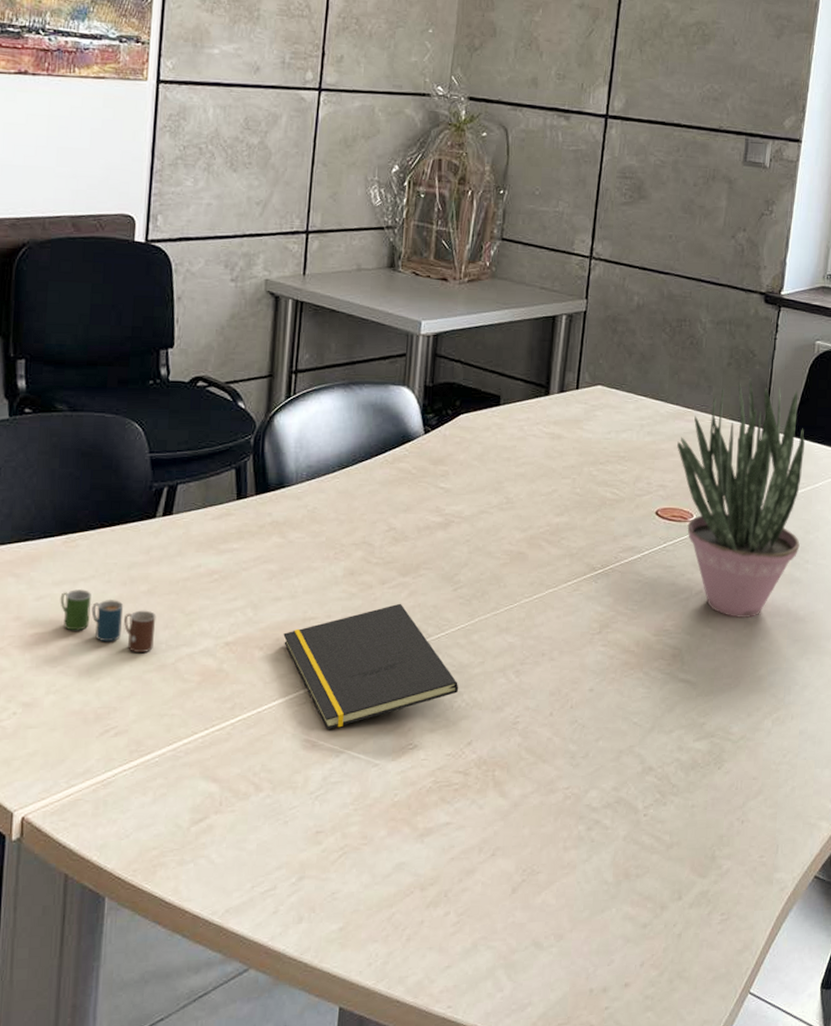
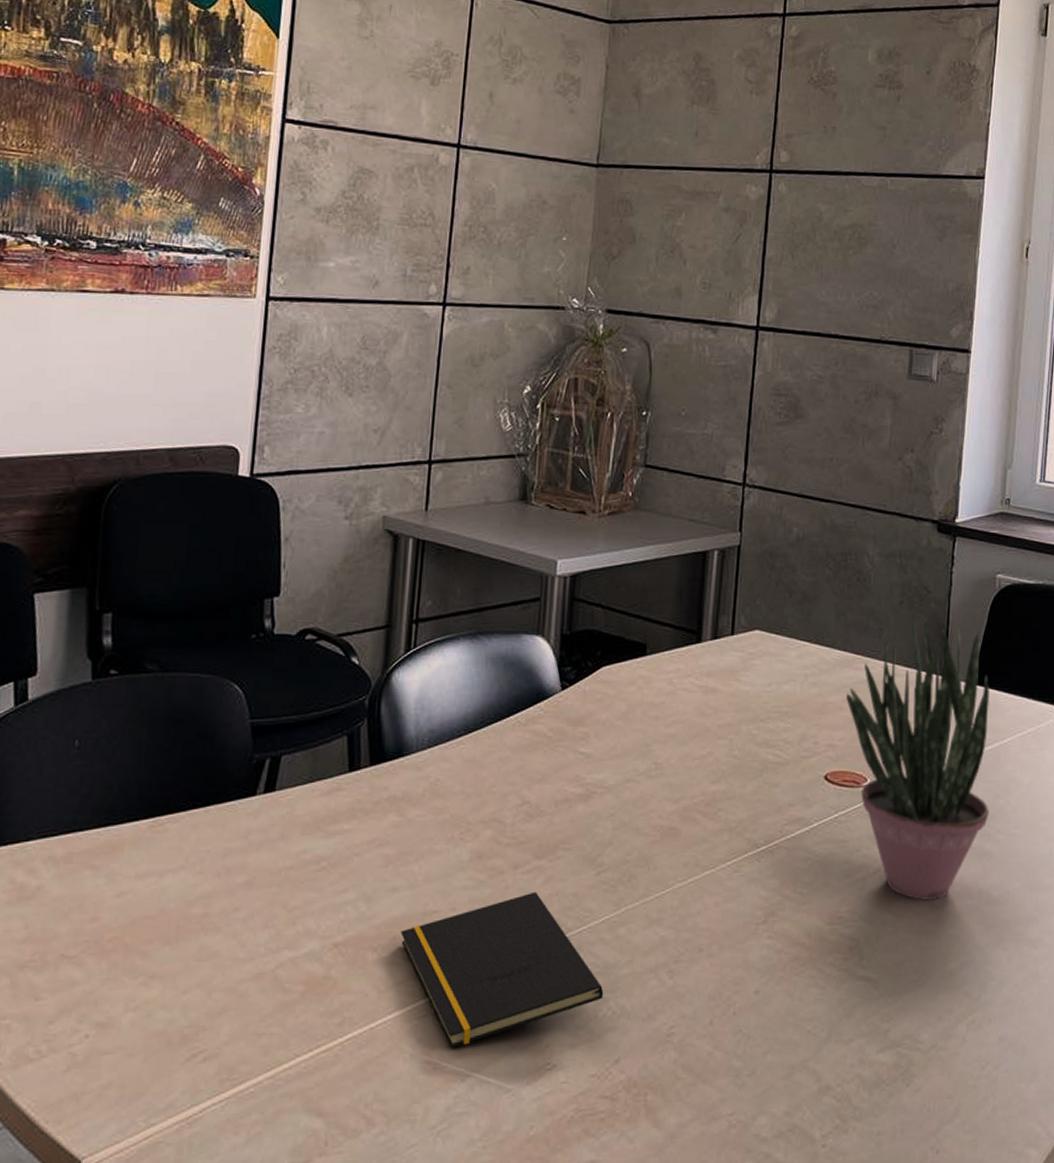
cup: present [60,589,156,654] -> none [143,883,255,959]

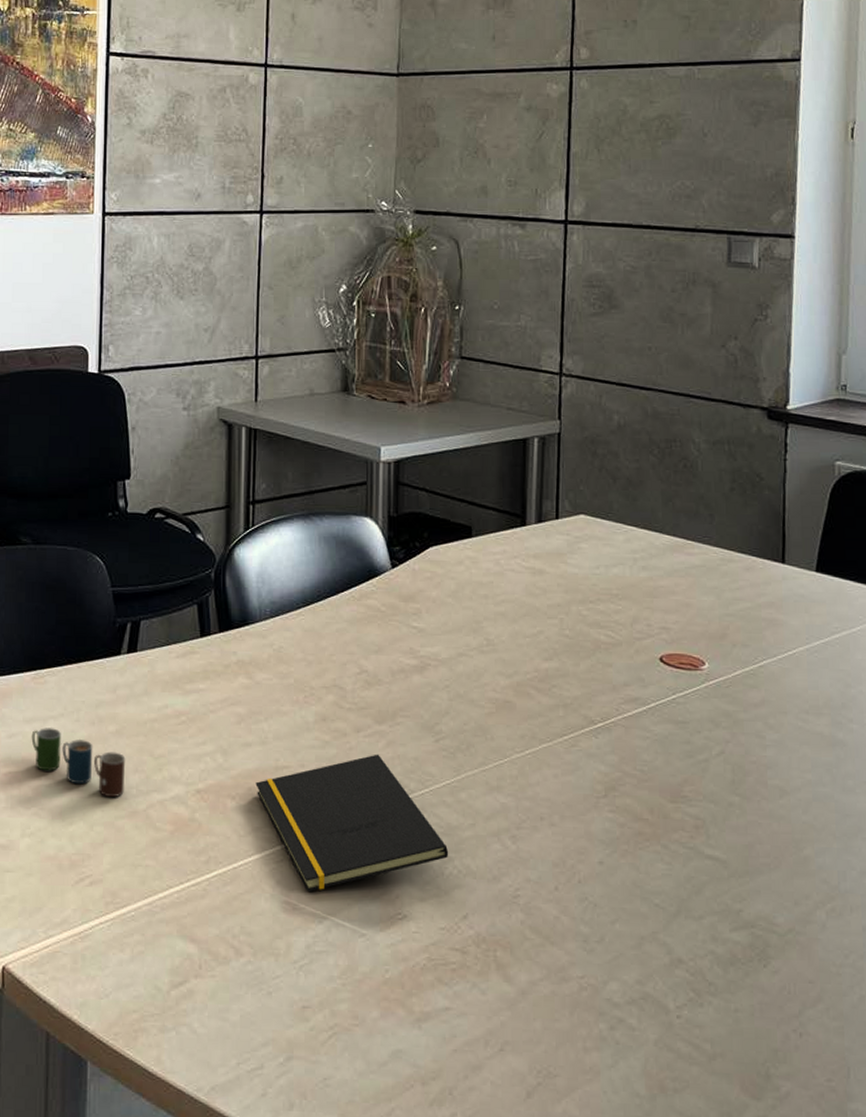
cup: none [143,883,255,959] -> present [31,728,126,798]
potted plant: present [846,619,989,902] -> none [678,506,840,786]

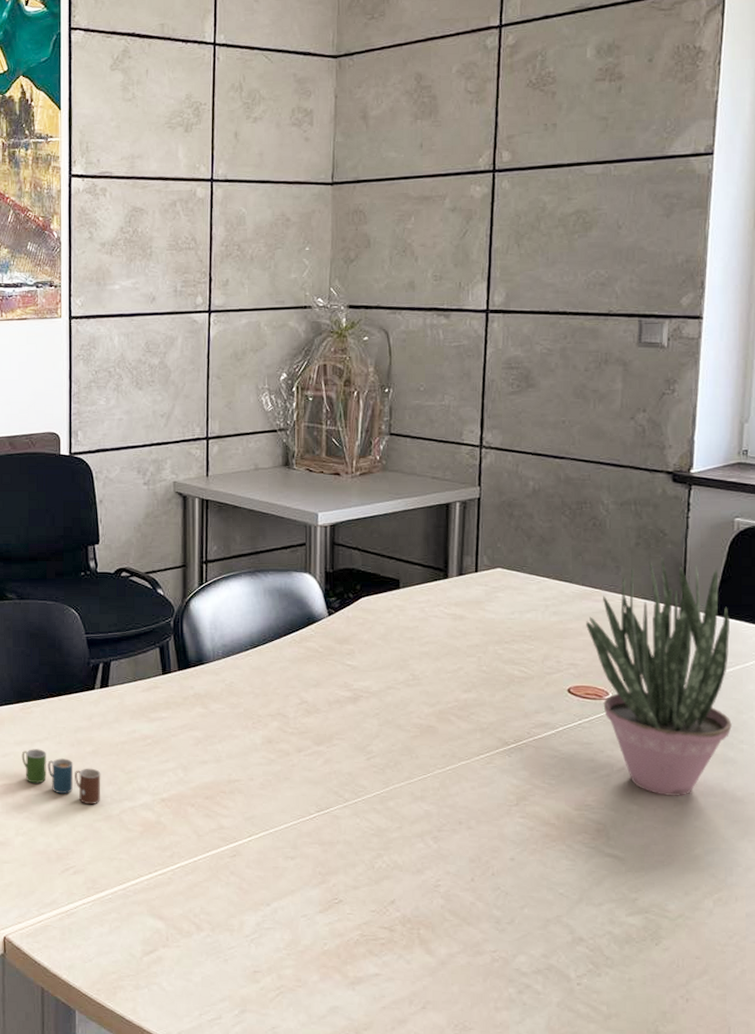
notepad: present [255,754,449,891] -> none [212,770,379,880]
potted plant: none [678,506,840,786] -> present [586,558,732,797]

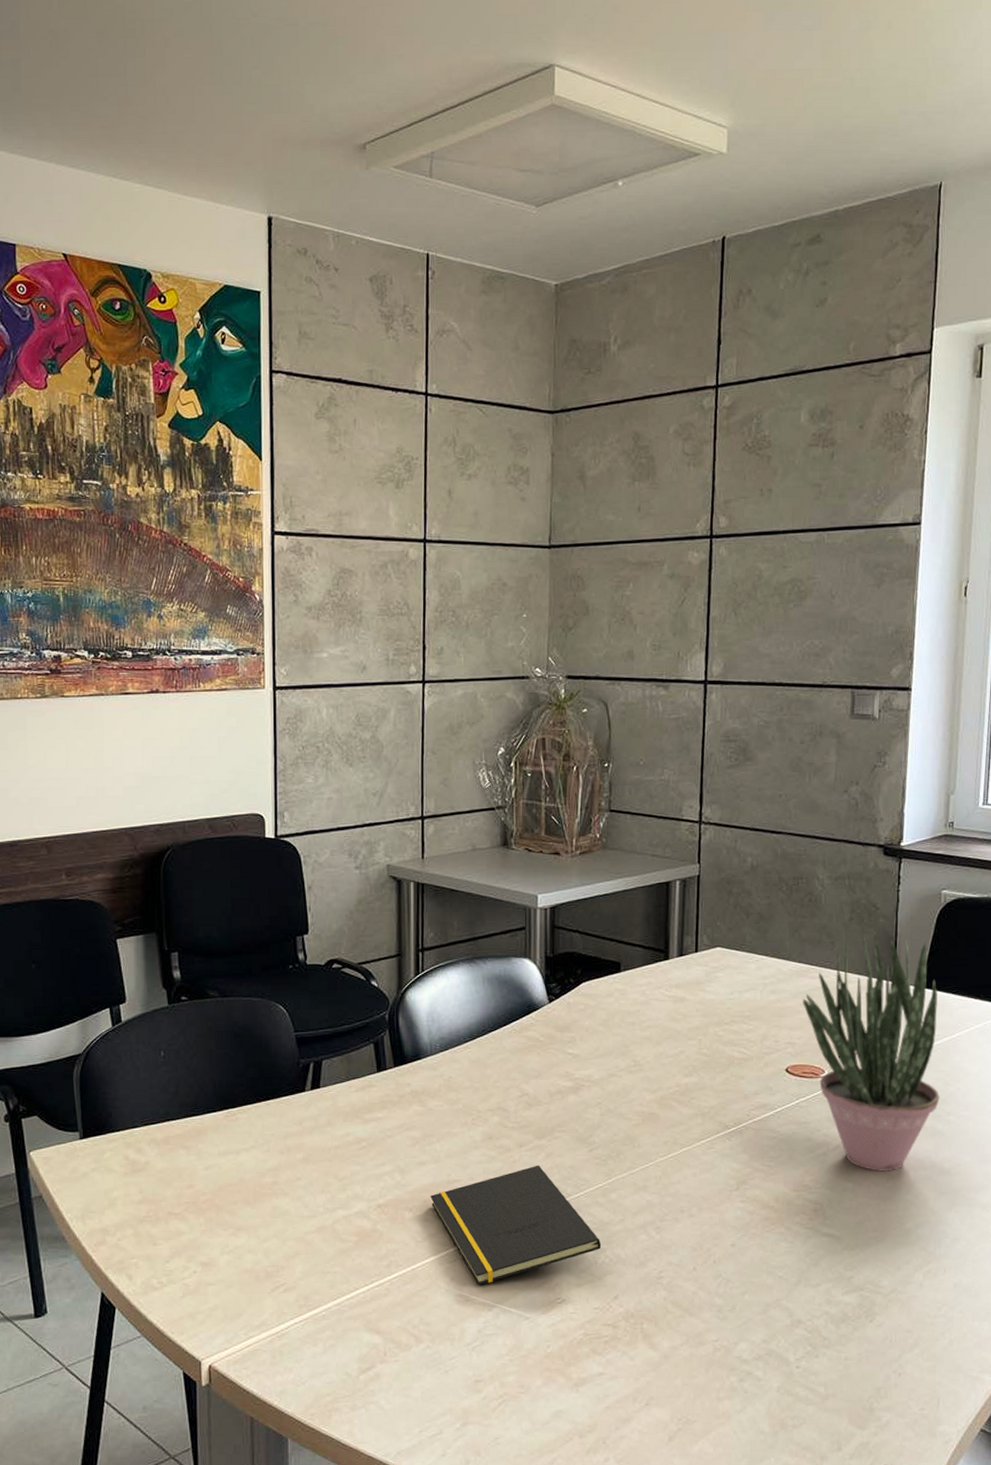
cup: present [21,749,101,805] -> none [226,1159,313,1216]
notepad: none [212,770,379,880] -> present [430,1165,602,1285]

